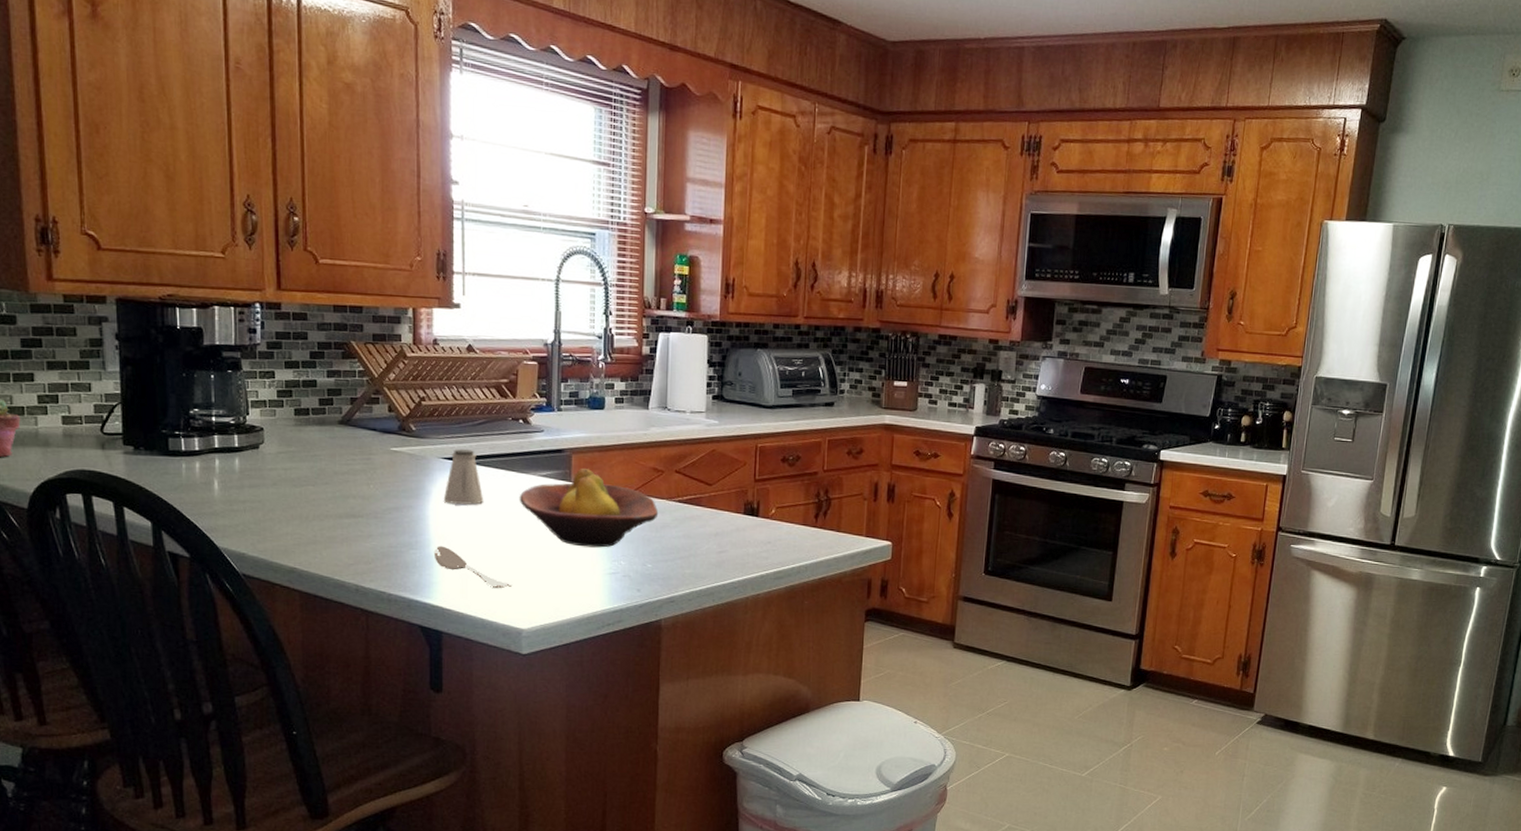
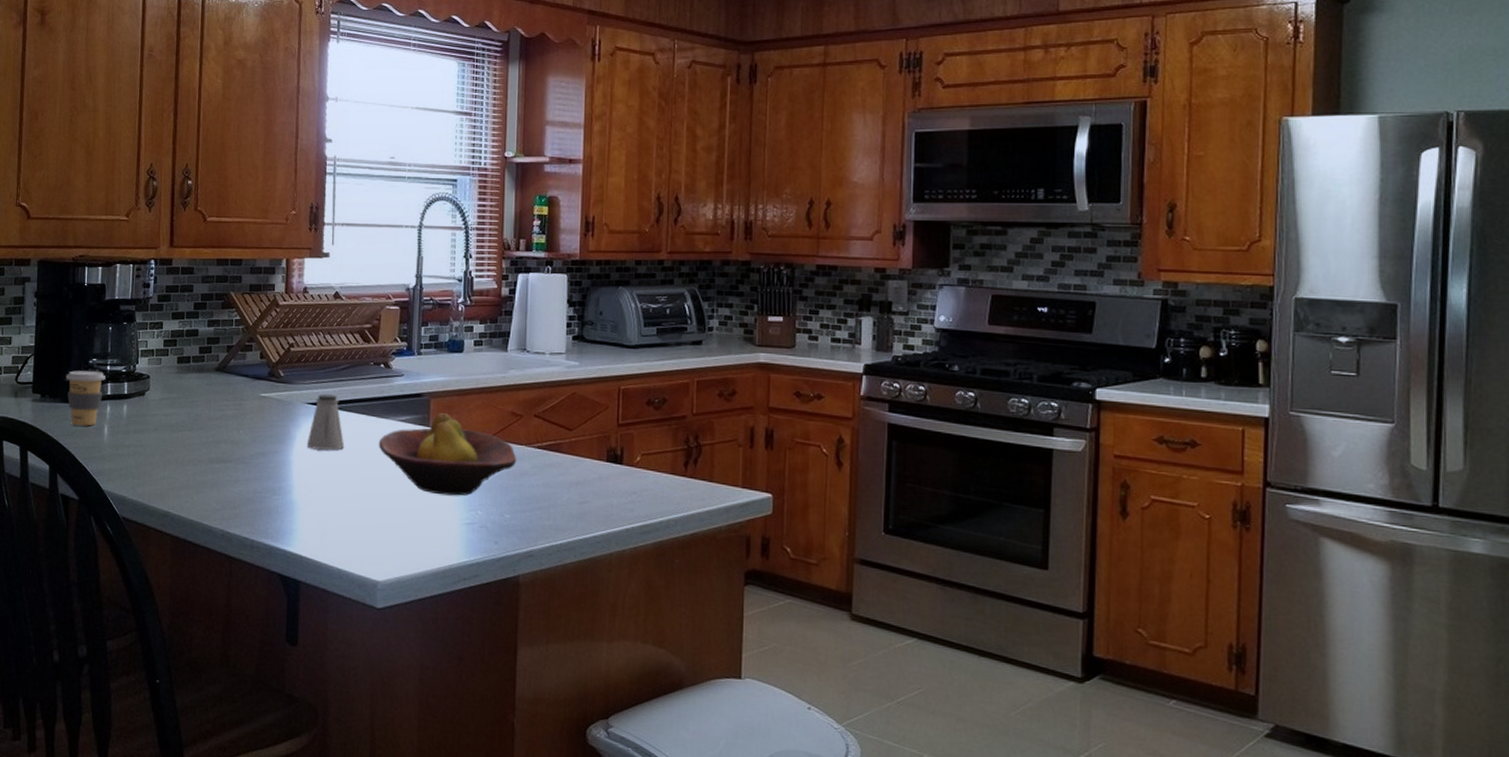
coffee cup: none [162,421,211,481] -> present [65,370,105,426]
spoon: present [433,546,513,589] -> none [295,492,369,538]

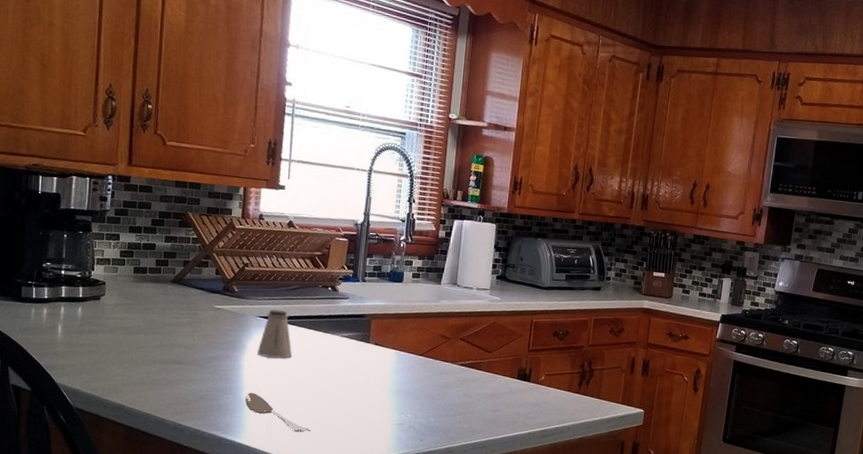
coffee cup: present [65,370,105,426] -> none [17,272,60,325]
spoon: none [295,492,369,538] -> present [245,392,312,433]
fruit bowl: present [378,413,517,496] -> none [323,332,444,402]

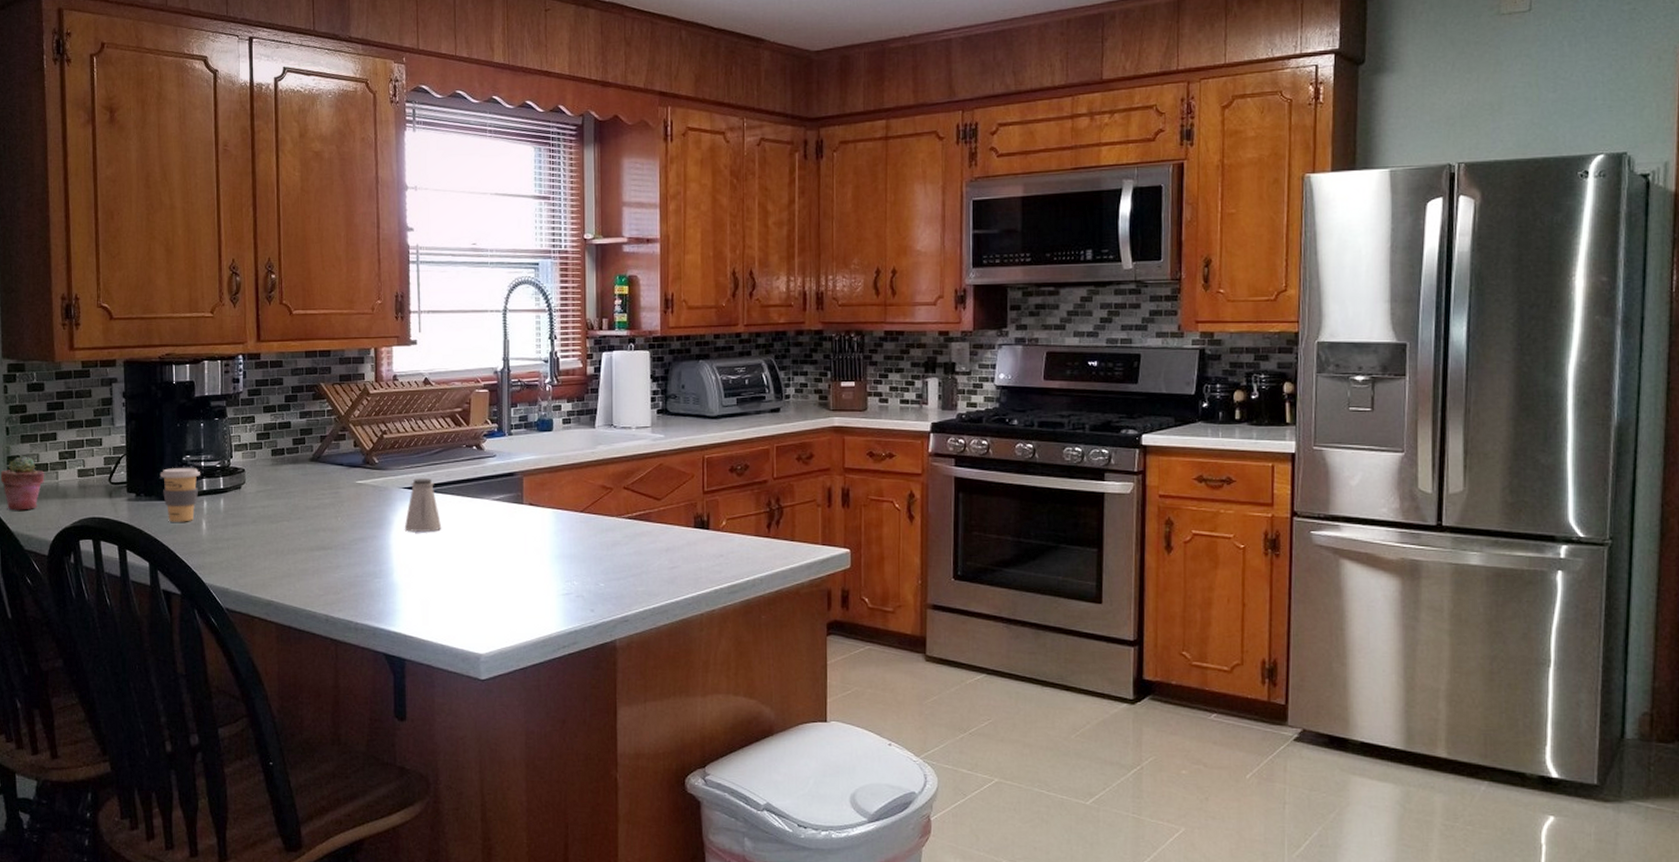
coffee cup: none [17,272,60,325] -> present [159,468,200,522]
spoon: present [245,392,312,433] -> none [396,573,470,614]

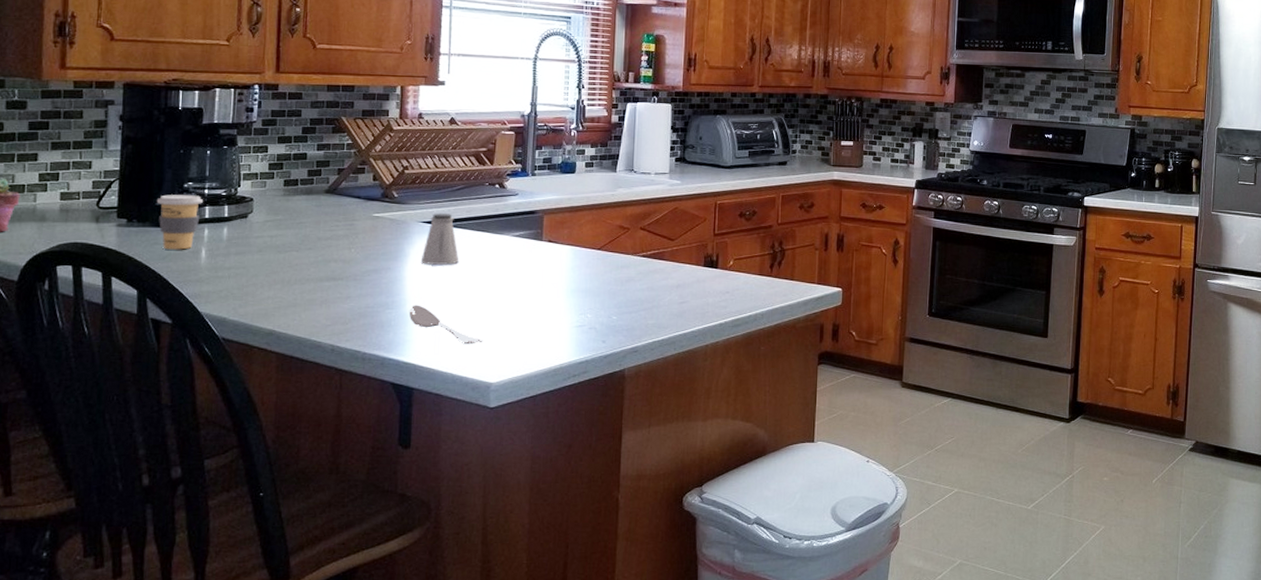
spoon: none [396,573,470,614] -> present [409,305,483,345]

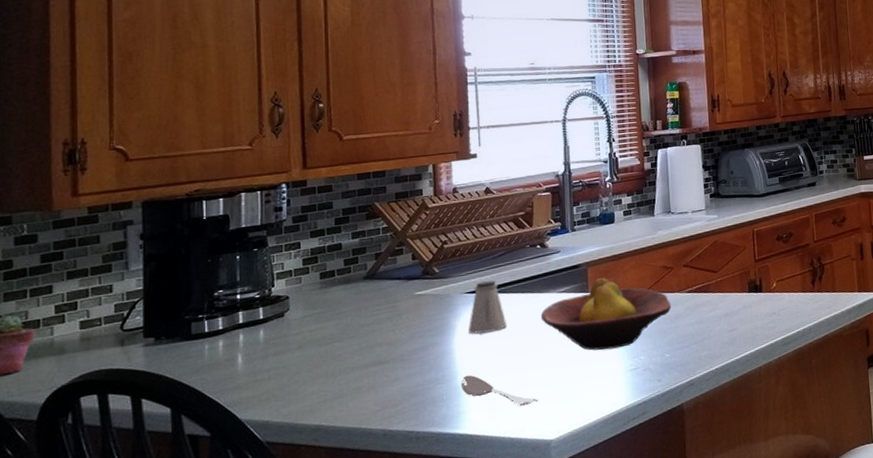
coffee cup: present [156,194,203,250] -> none [185,302,235,362]
fruit bowl: none [492,228,624,302] -> present [540,278,672,351]

